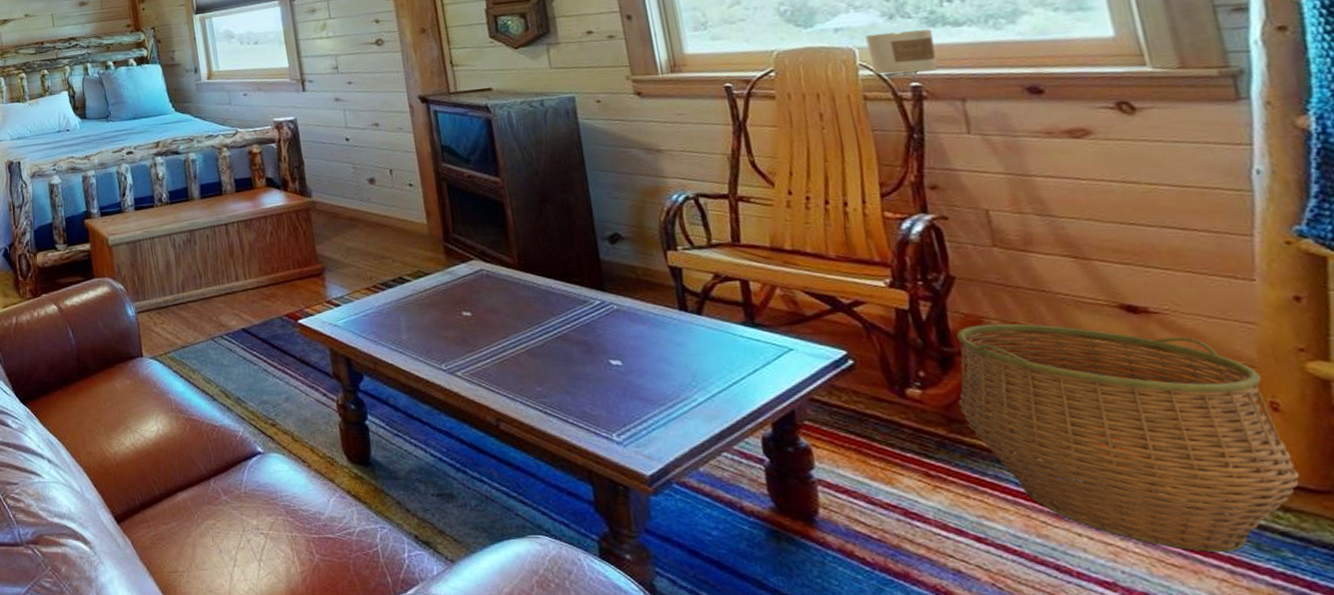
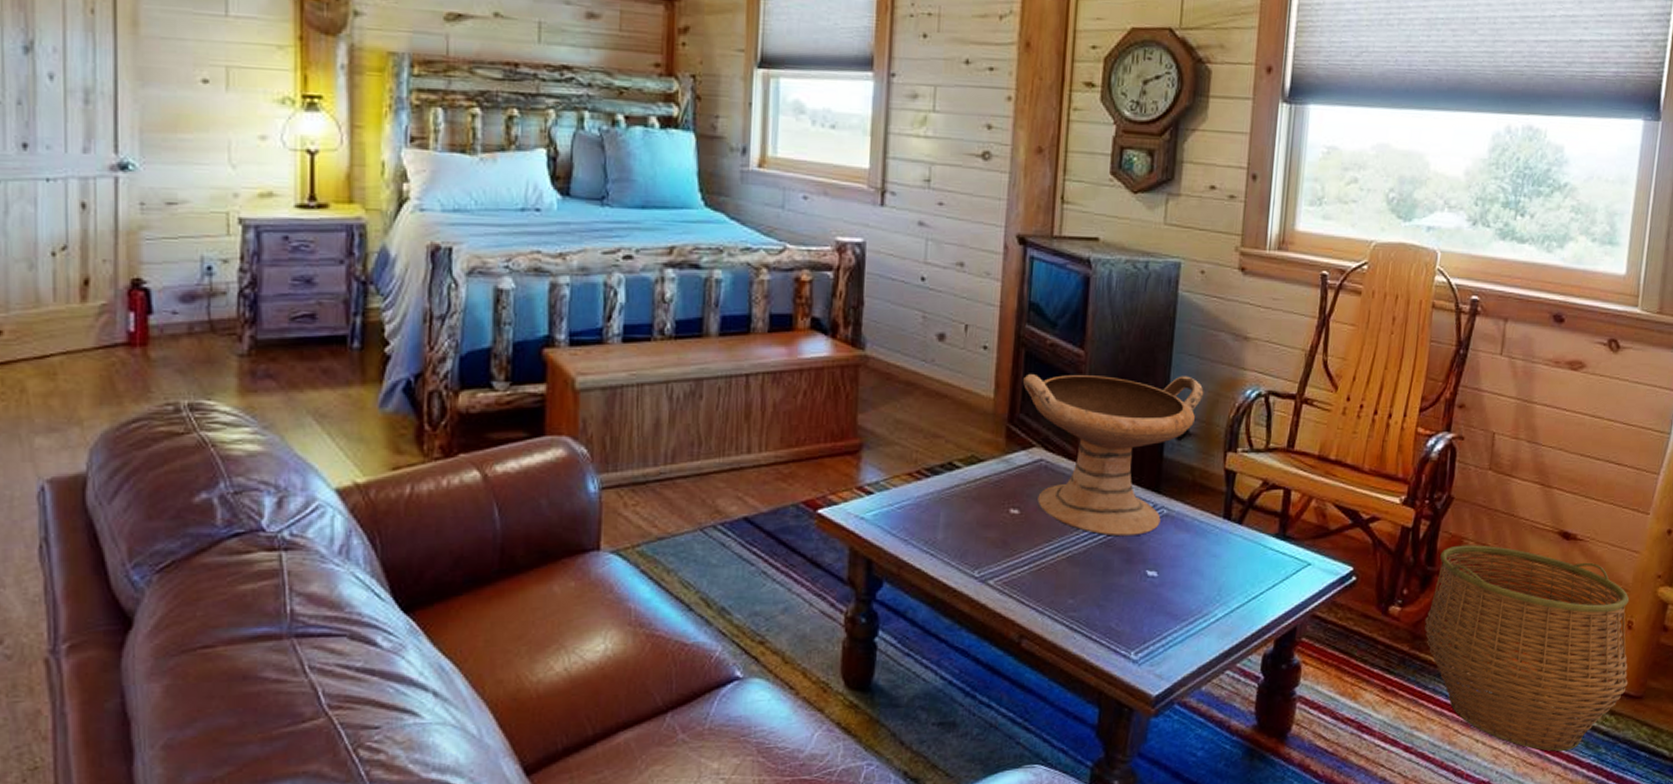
decorative bowl: none [449,188,628,331] -> present [1022,373,1204,537]
candle: present [865,24,938,75] -> none [1447,232,1502,286]

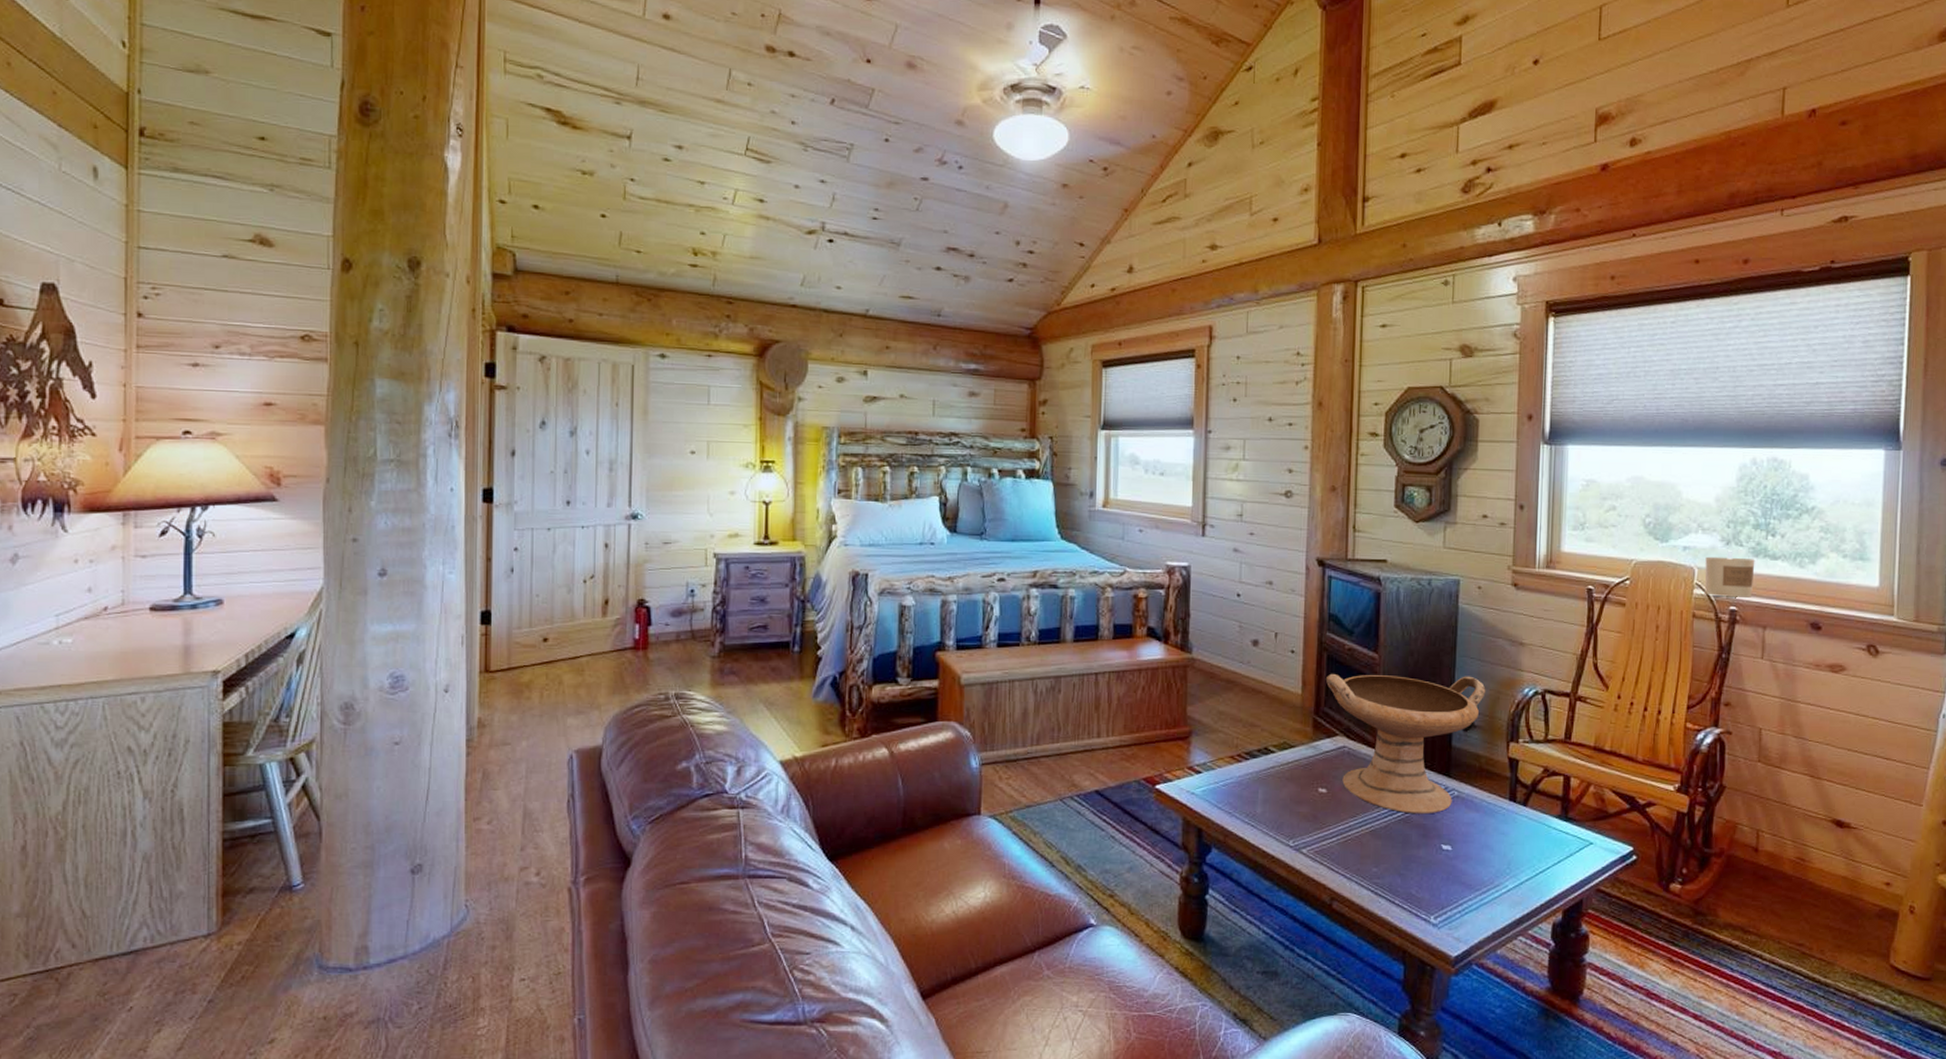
basket: present [1424,545,1630,751] -> none [1705,830,1915,1027]
candle: none [1447,232,1502,286] -> present [1704,550,1755,598]

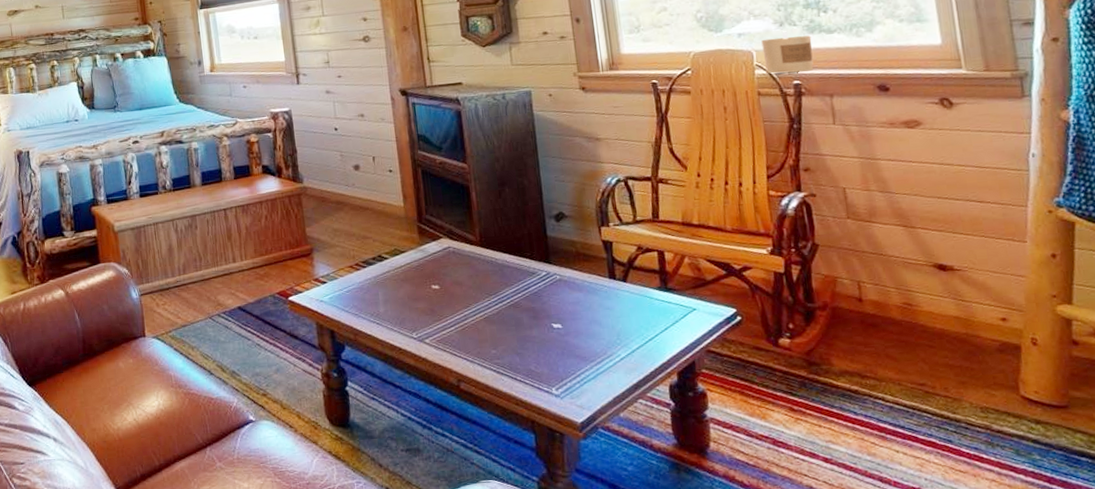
decorative bowl: present [1325,673,1486,814] -> none [423,173,571,300]

